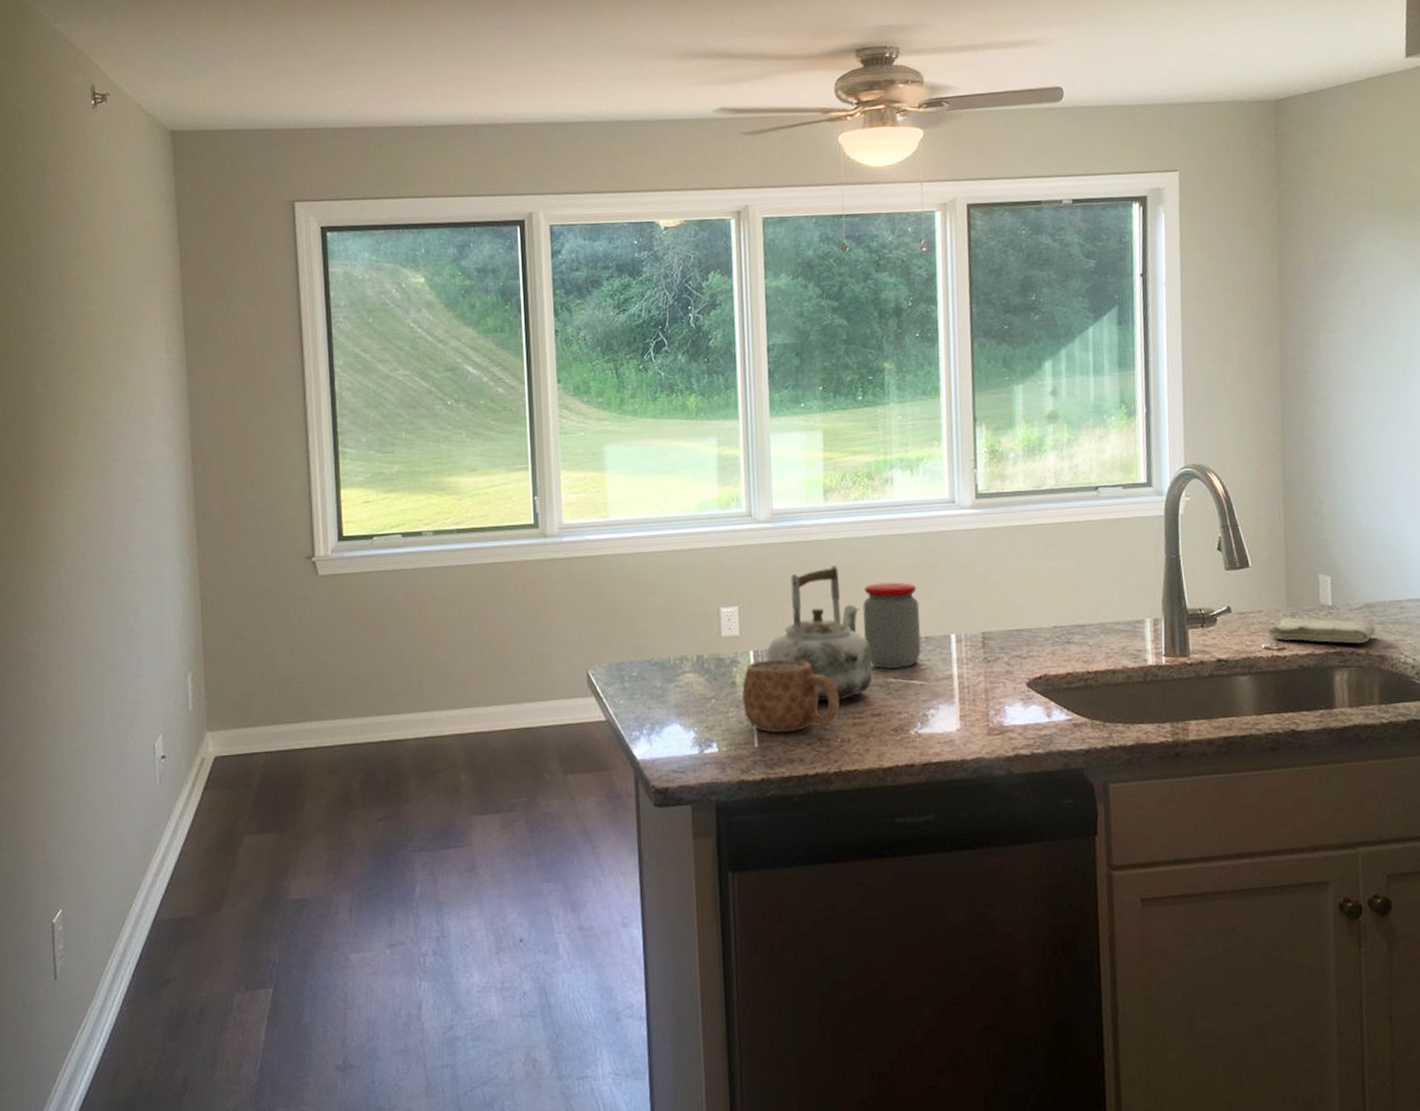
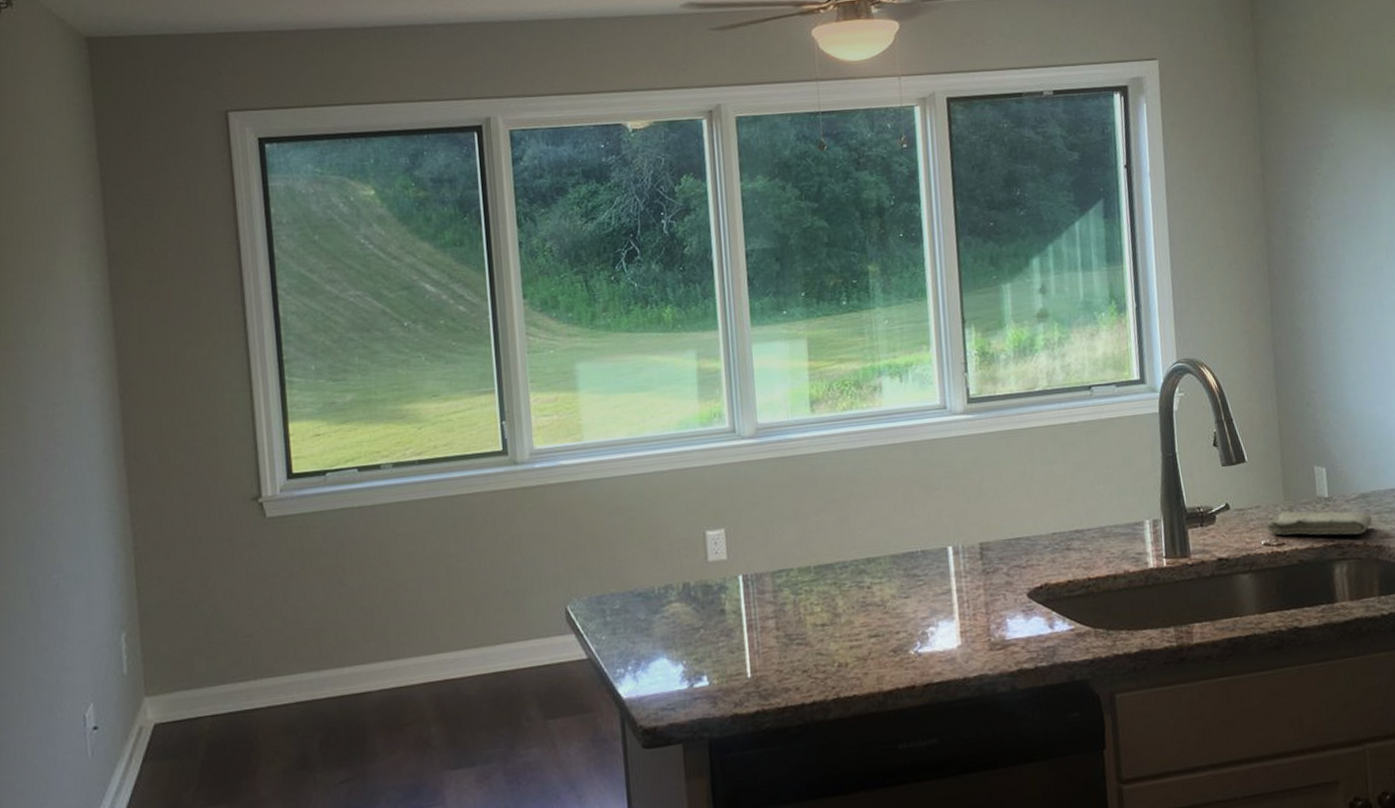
mug: present [742,659,840,733] -> none [732,582,836,661]
kettle: present [767,566,872,702] -> none [756,480,868,626]
jar: present [862,582,921,669] -> none [855,495,918,587]

